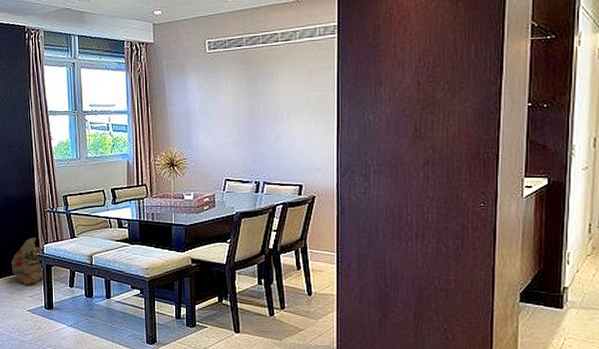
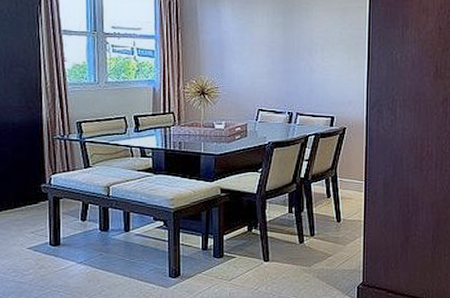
bag: present [11,237,46,286] -> none [8,167,53,221]

